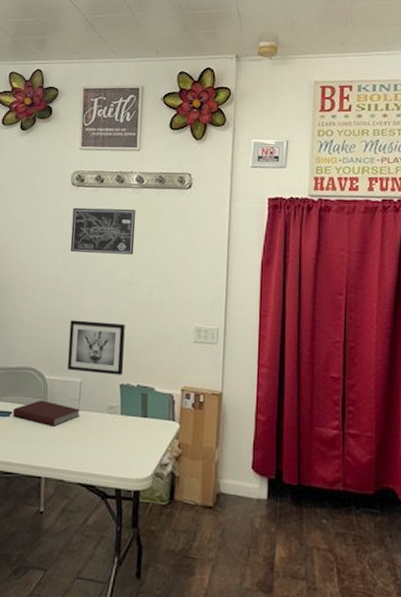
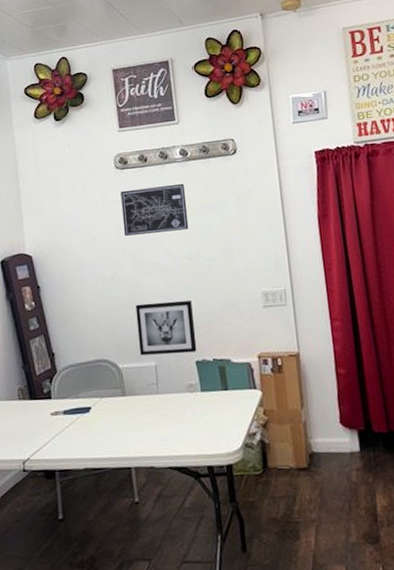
notebook: present [12,400,81,426] -> none [91,390,161,415]

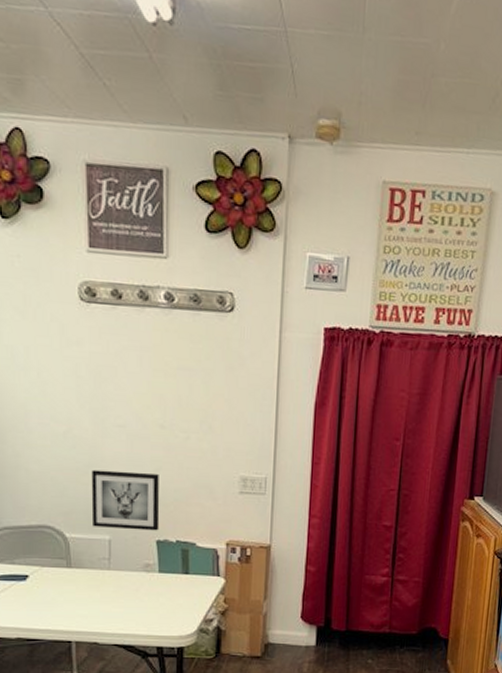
wall art: present [120,183,189,236] -> none [84,330,166,392]

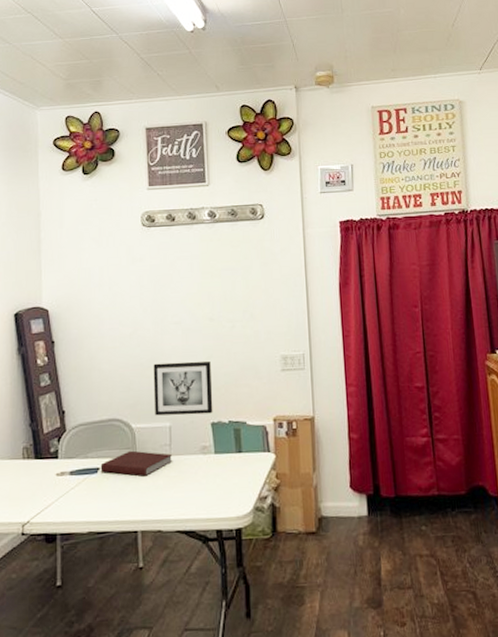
notebook: none [29,561,112,588] -> present [100,450,173,476]

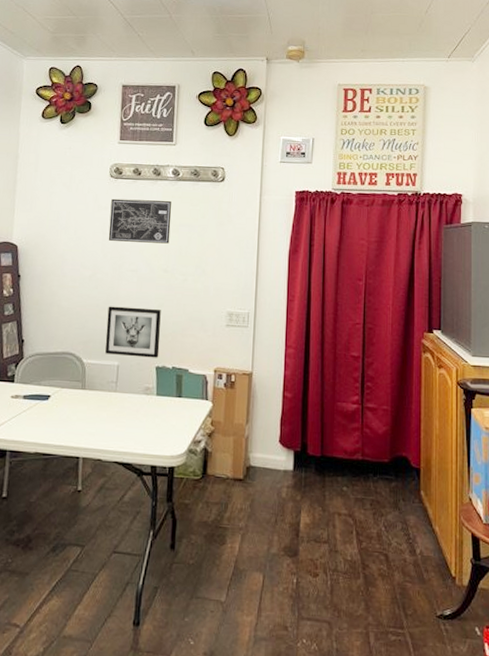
notebook: present [100,450,173,476] -> none [51,383,118,408]
wall art: none [146,244,213,294] -> present [108,198,172,244]

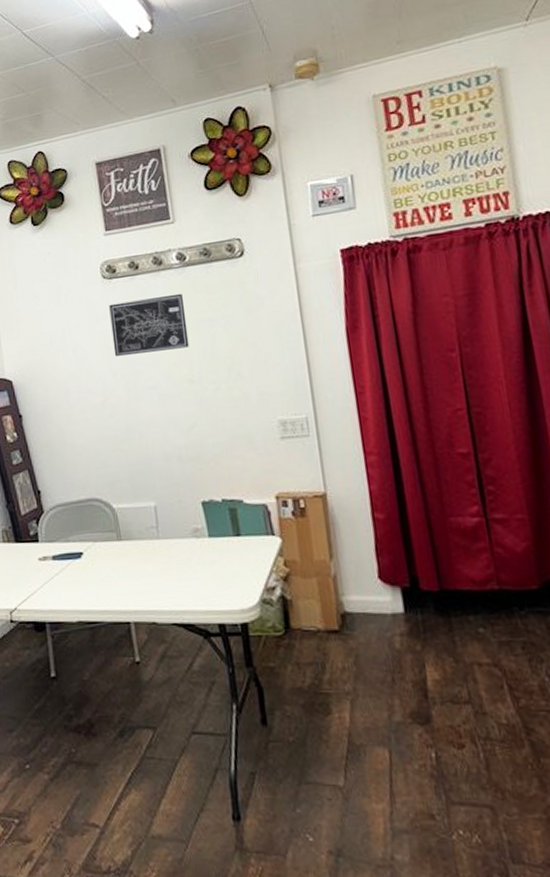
wall art: present [105,306,161,358] -> none [130,431,203,495]

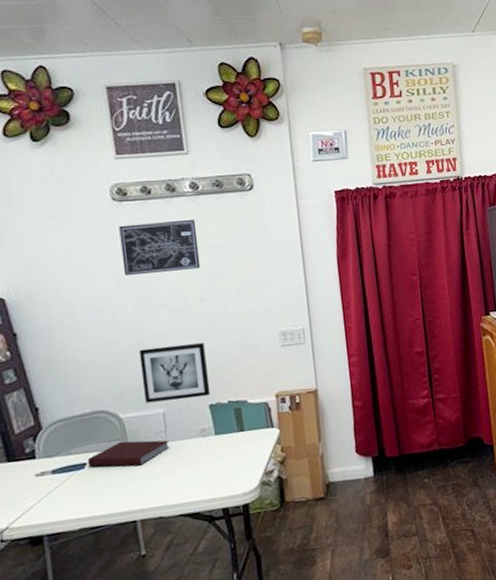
notebook: none [83,533,162,562] -> present [87,440,170,467]
wall art: none [130,431,203,495] -> present [139,343,211,404]

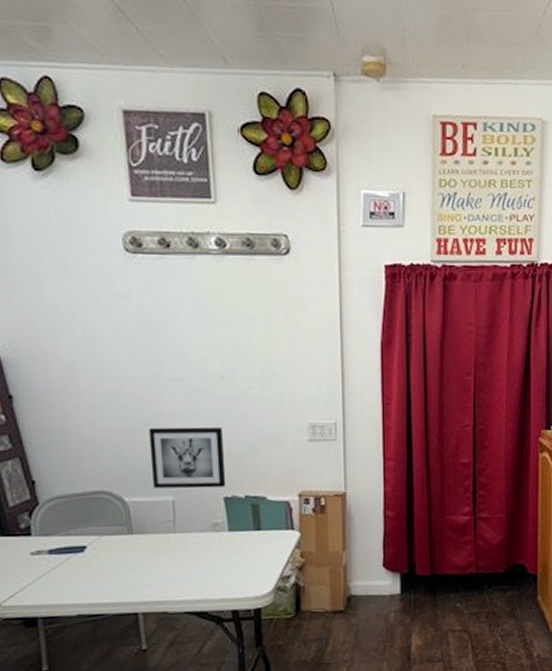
notebook: present [87,440,170,467] -> none [87,527,178,556]
wall art: present [119,219,201,275] -> none [131,282,223,342]

